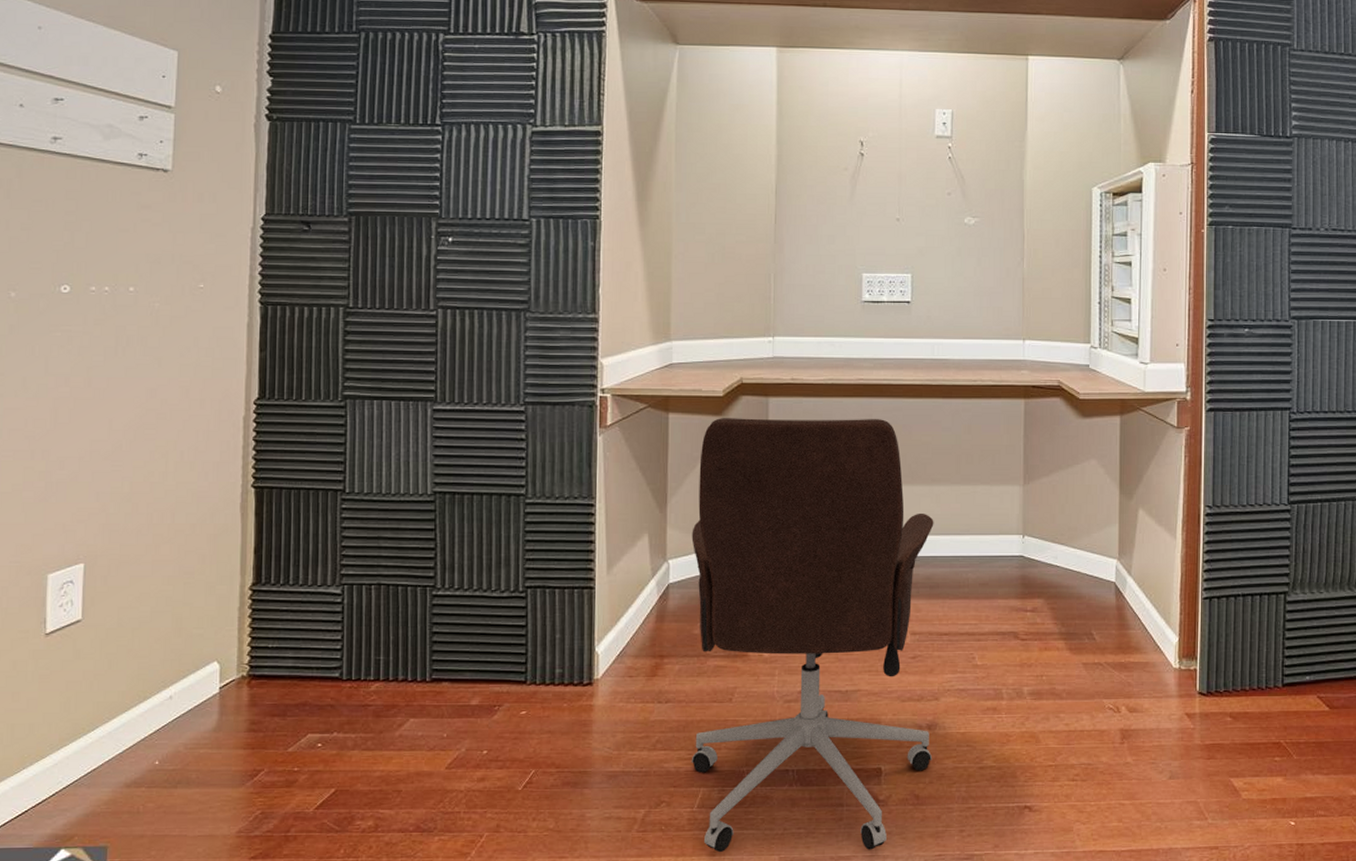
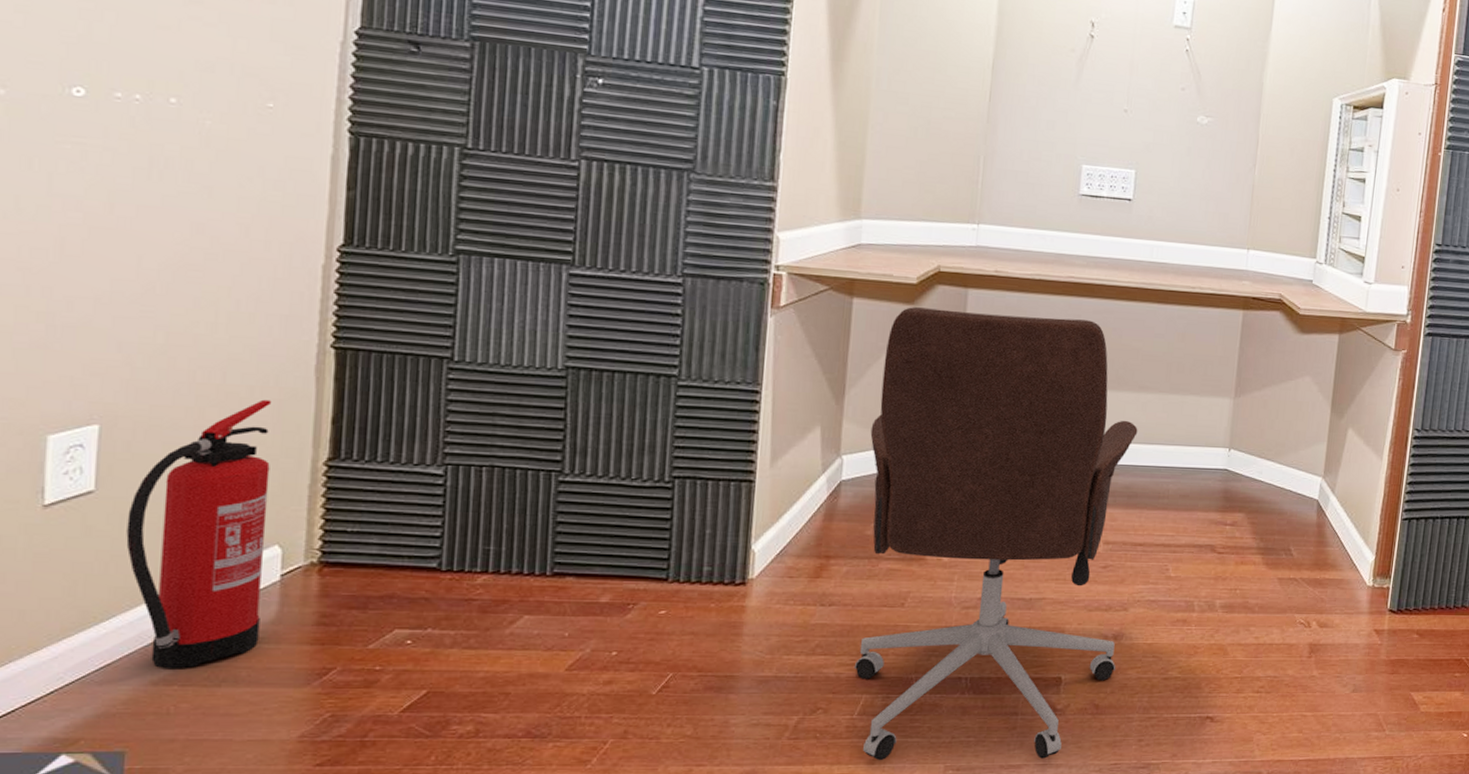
fire extinguisher: none [105,535,209,772] -> present [126,399,272,668]

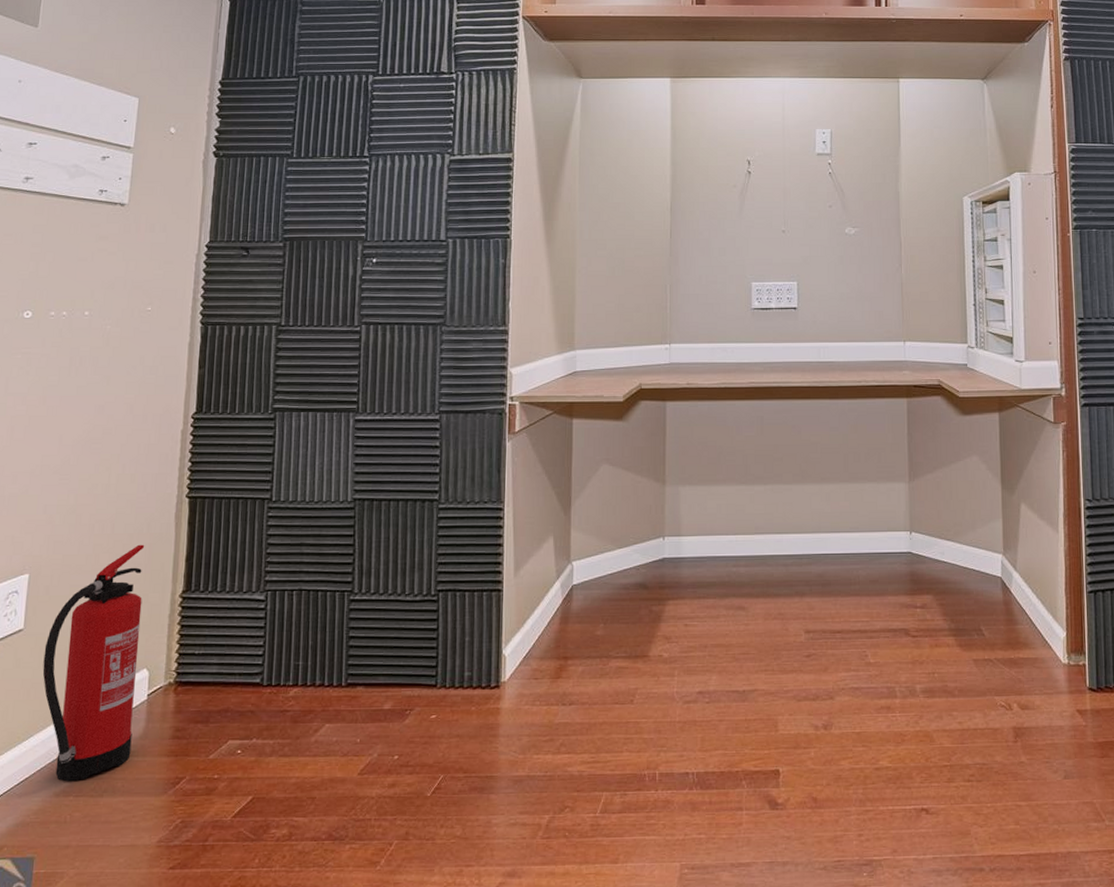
office chair: present [853,307,1138,761] -> none [594,420,829,860]

